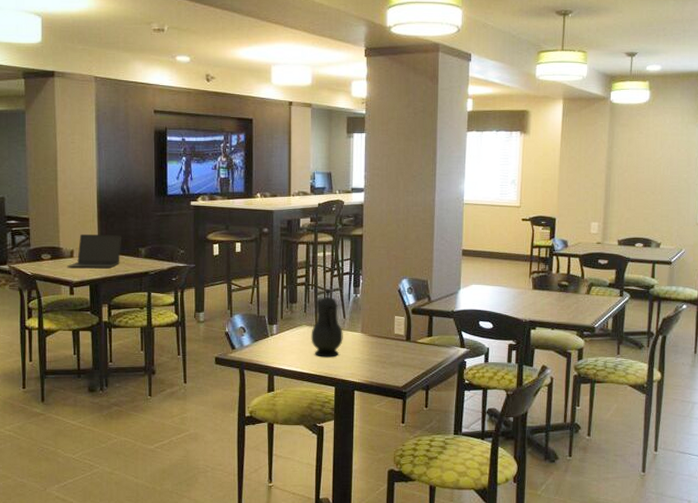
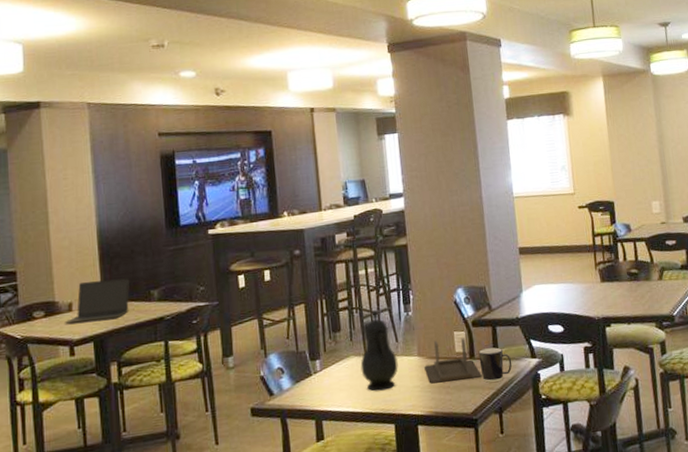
napkin holder: none [366,321,415,358] -> present [424,338,482,384]
mug: none [414,334,443,364] -> present [478,347,512,383]

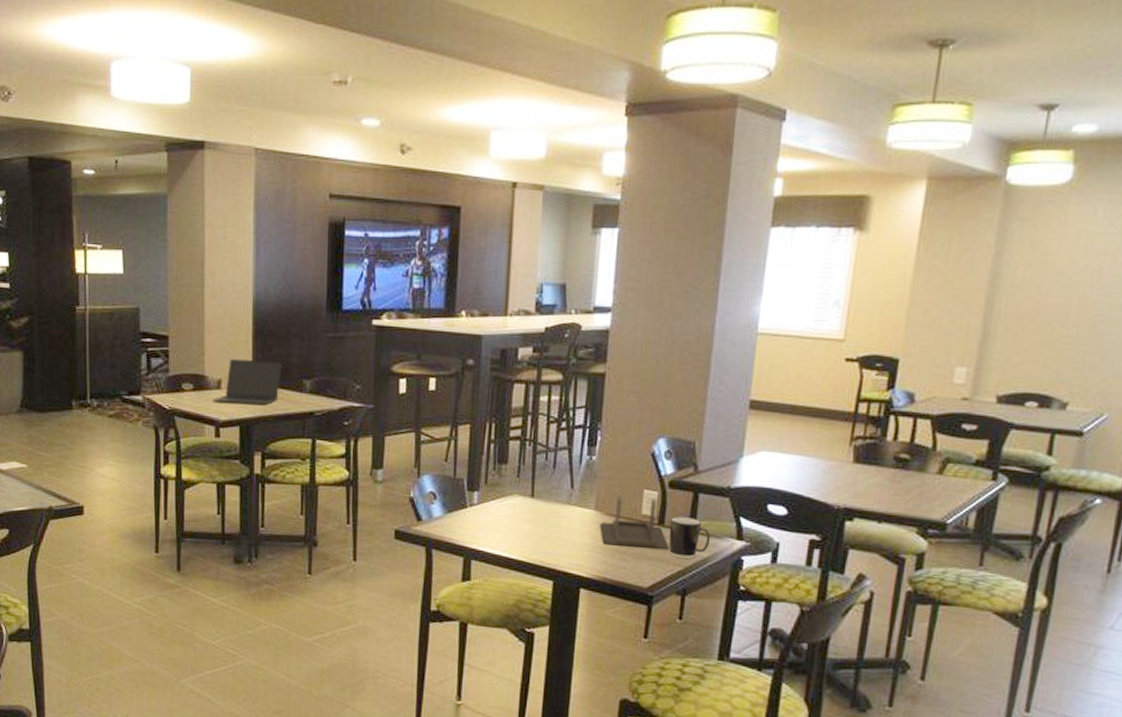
coffeepot: present [360,310,398,391] -> none [524,446,569,541]

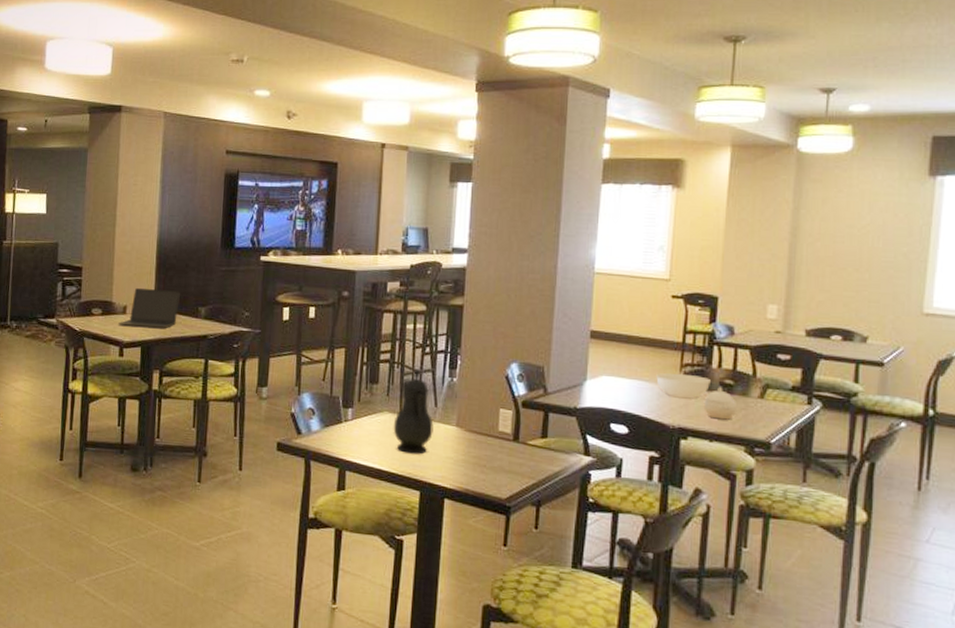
coffeepot: none [524,446,569,541] -> present [393,368,434,455]
napkin holder: present [600,495,669,549] -> none [461,413,524,463]
mug: present [669,517,711,560] -> none [523,433,561,473]
bowl: none [822,446,885,476] -> present [656,372,712,399]
sugar bowl: none [873,462,912,499] -> present [703,387,738,420]

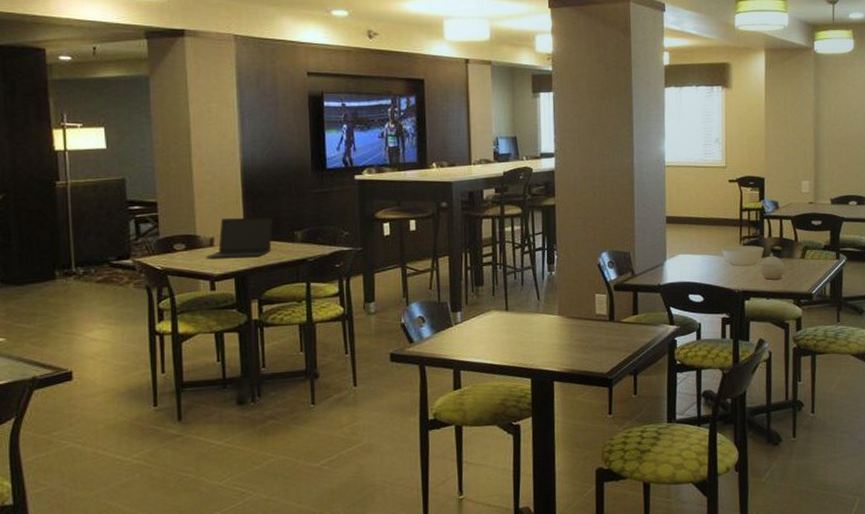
coffeepot: present [393,368,434,455] -> none [501,267,538,346]

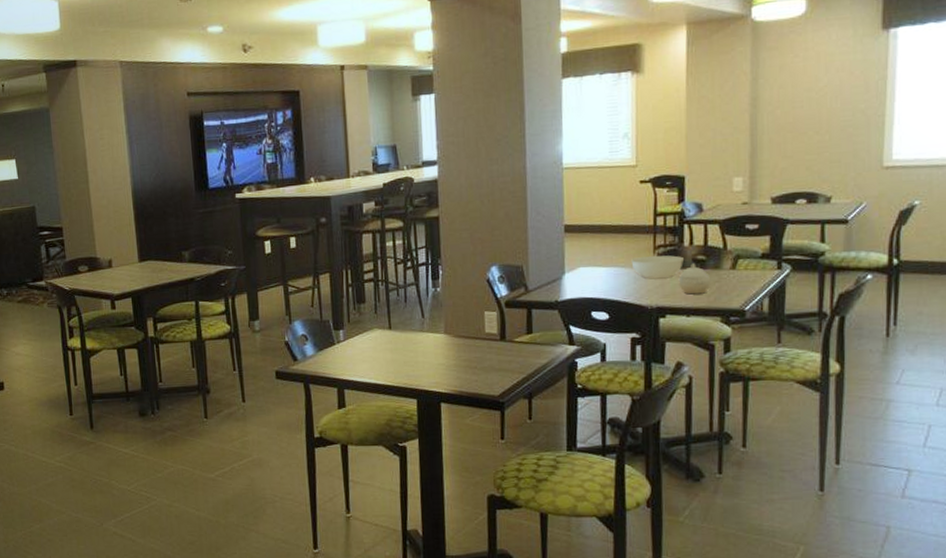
laptop: present [206,217,273,258] -> none [106,238,163,279]

